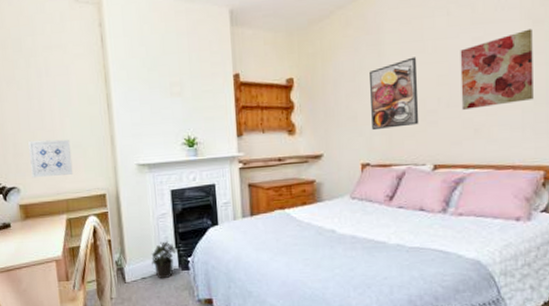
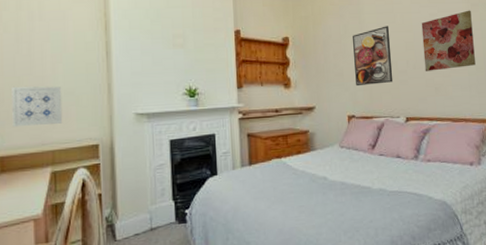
potted plant: present [151,240,180,279] -> none [146,192,177,235]

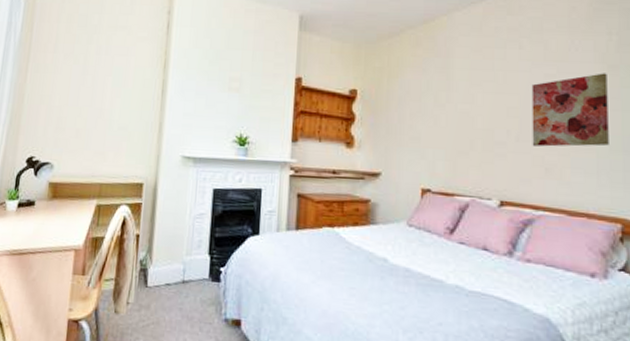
wall art: present [12,86,63,128] -> none [69,116,117,158]
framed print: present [353,26,393,87] -> none [436,85,487,155]

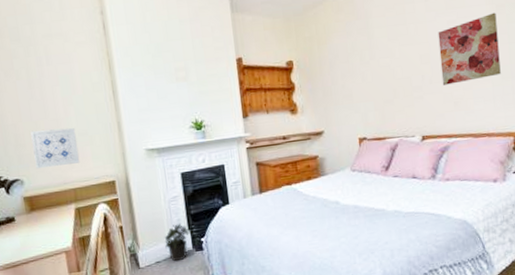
wall art: none [69,116,117,158] -> present [30,128,80,169]
potted plant: none [180,244,213,289] -> present [164,222,193,262]

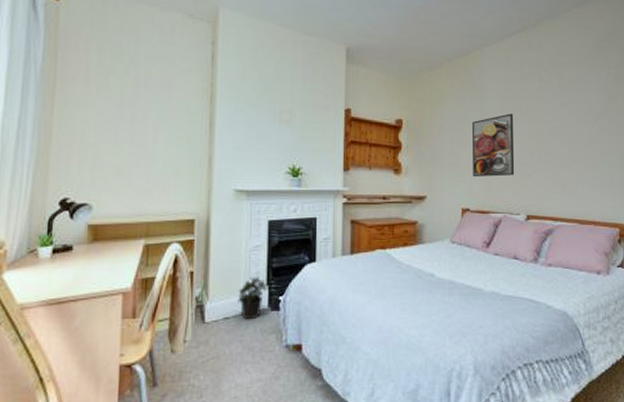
wall art: present [30,128,80,169] -> none [109,153,162,196]
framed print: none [361,39,407,107] -> present [472,113,515,178]
wall art: present [438,12,501,85] -> none [550,101,610,166]

